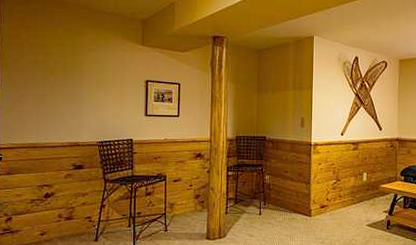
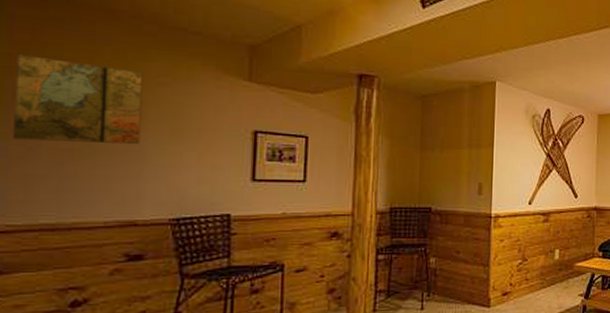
map: none [14,35,81,92] -> present [13,55,143,145]

